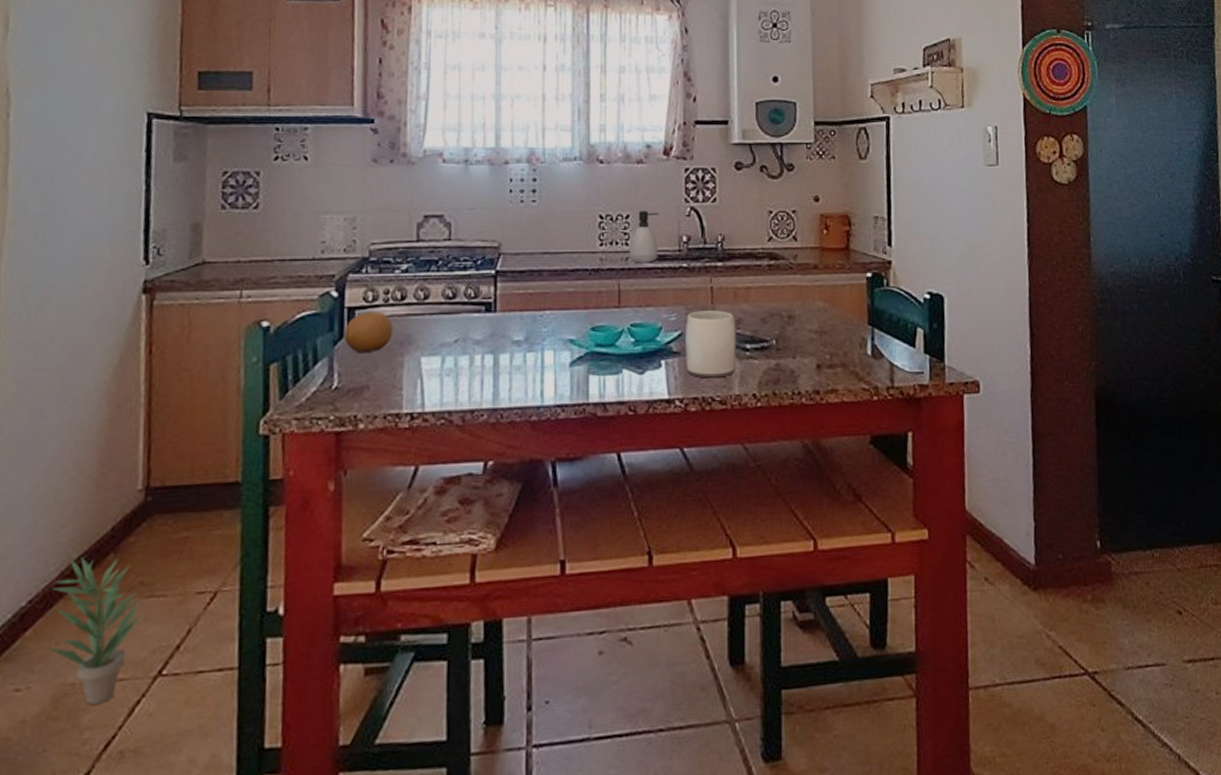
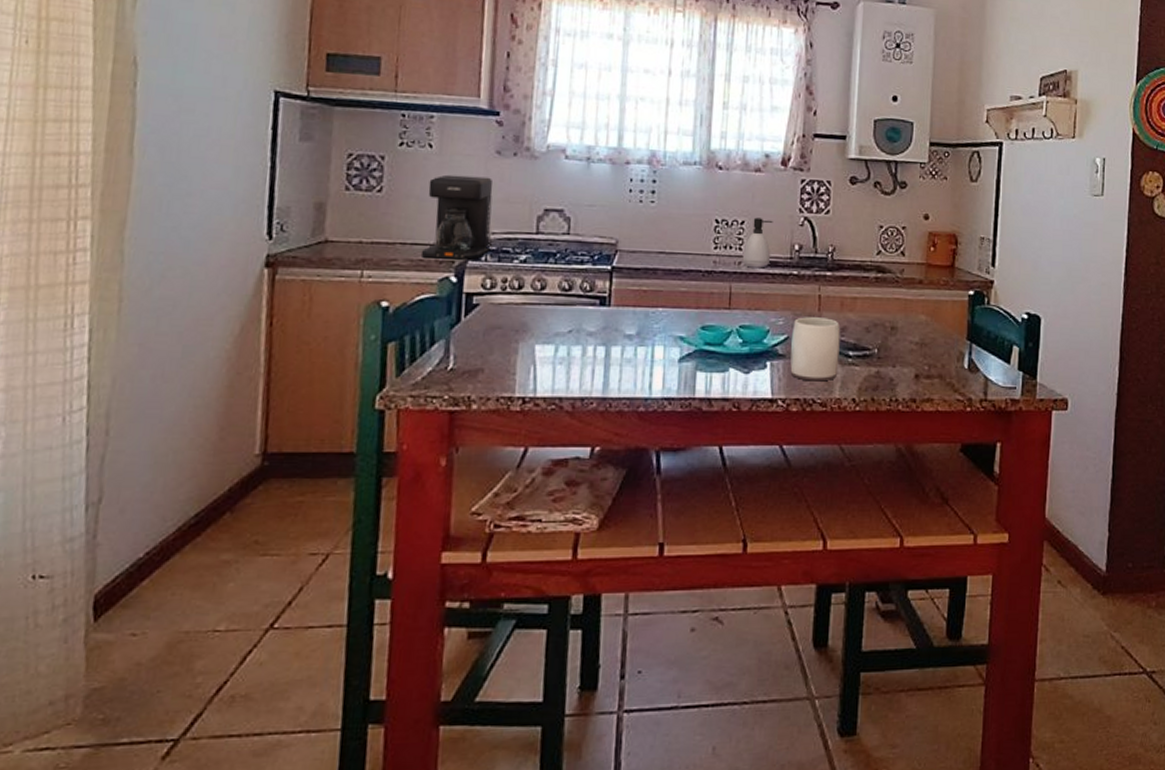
potted plant: present [49,557,143,706] -> none [165,515,258,653]
coffee maker: none [300,186,372,275] -> present [420,174,493,260]
fruit: present [344,311,393,353] -> none [461,298,510,338]

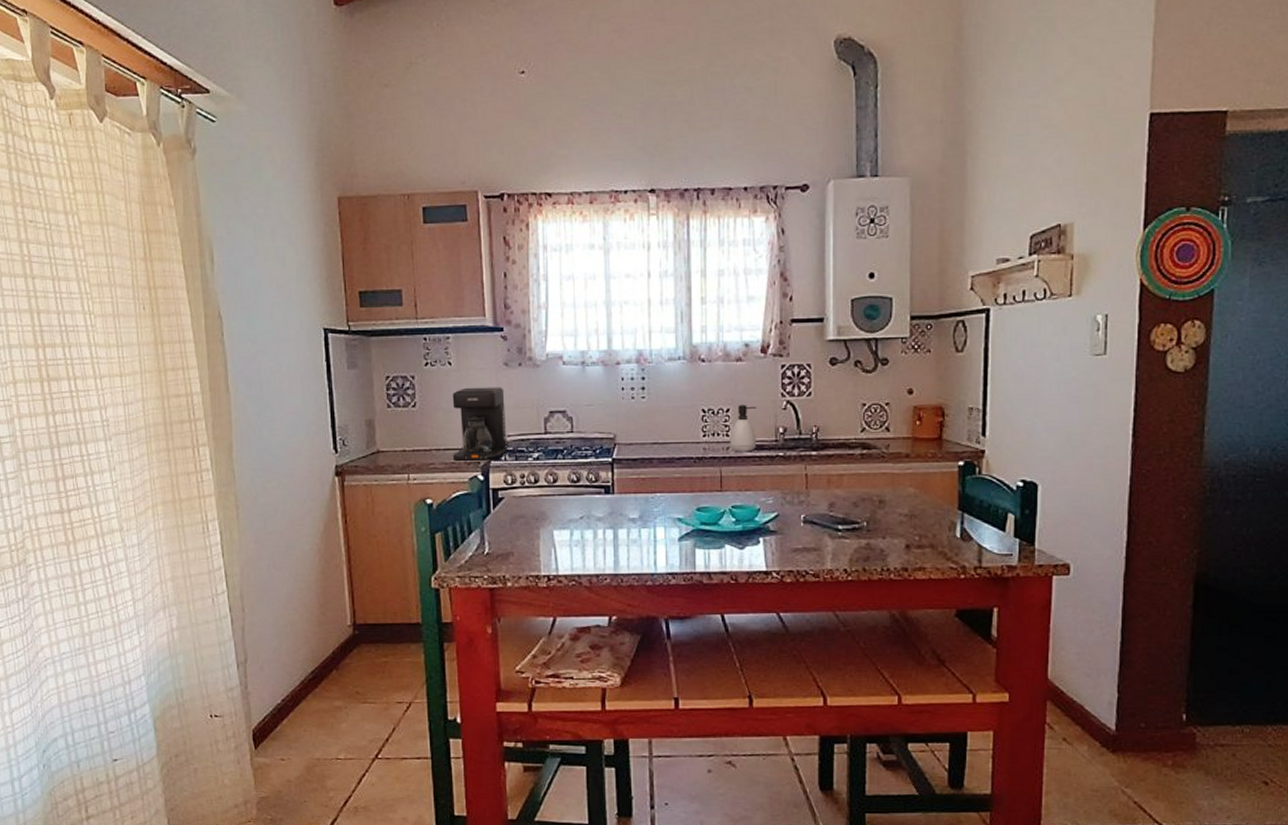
mug: present [790,317,840,382] -> none [781,495,829,554]

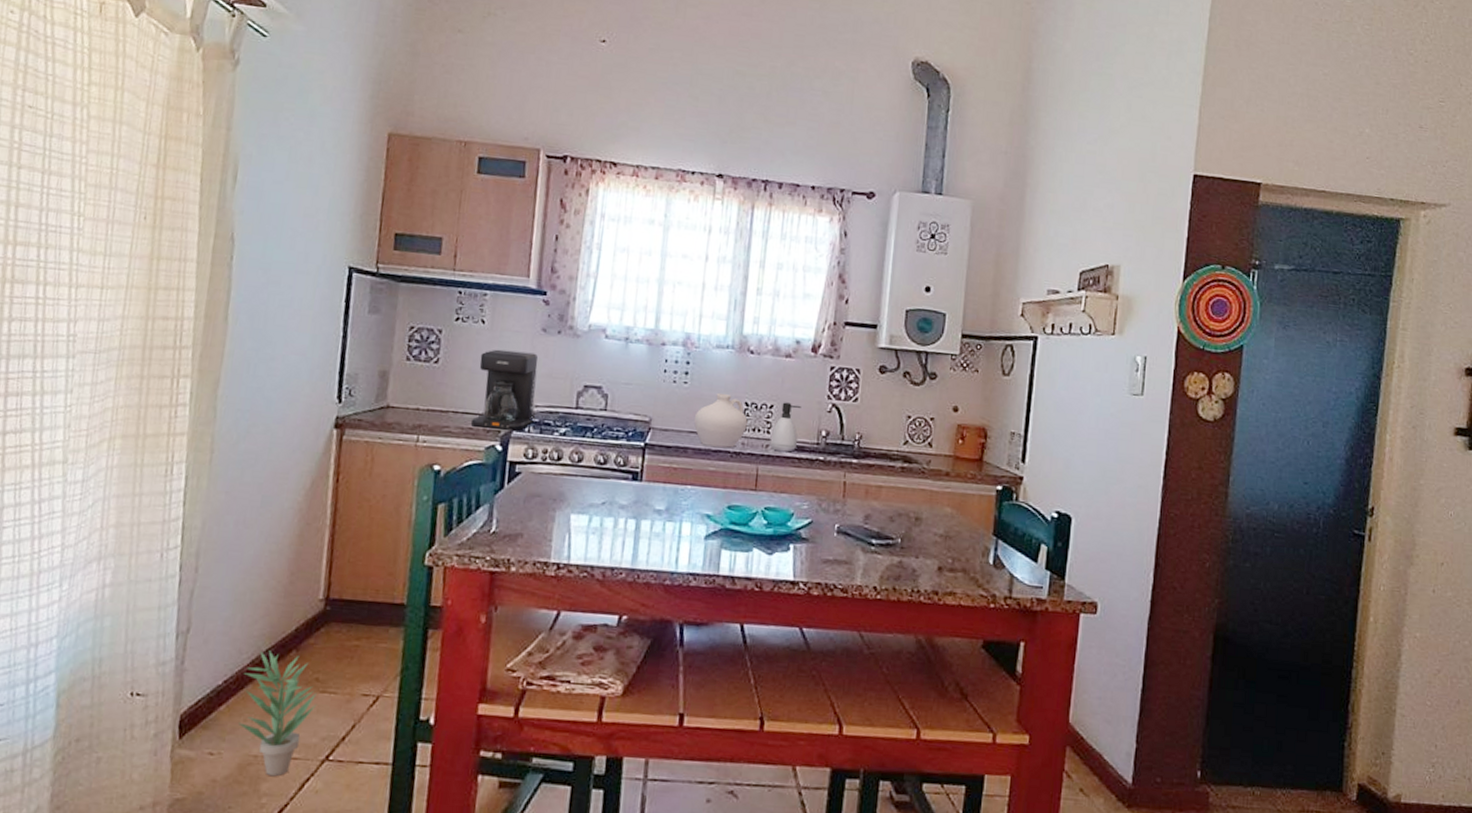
potted plant: none [298,672,360,775] -> present [239,650,318,777]
ceramic jug: none [655,403,706,456] -> present [693,392,748,449]

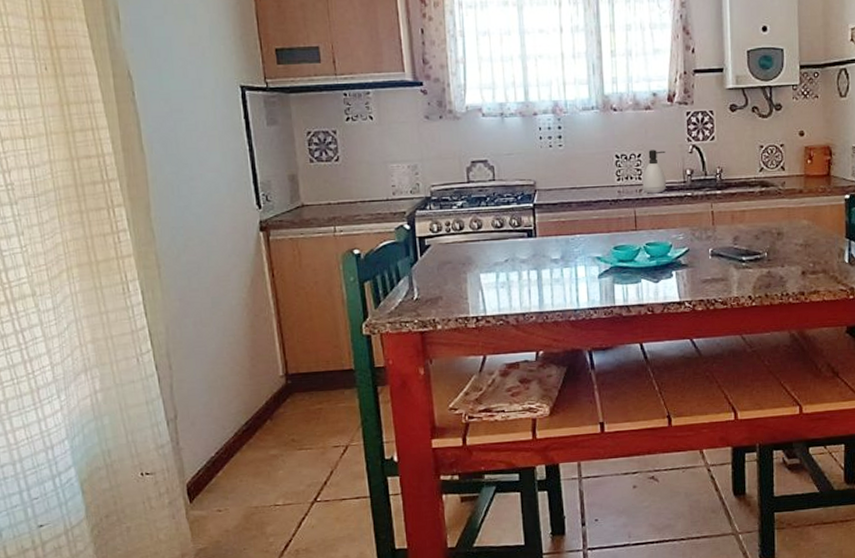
potted plant: present [239,650,318,777] -> none [232,423,297,521]
coffee maker: present [470,349,538,431] -> none [375,139,433,213]
ceramic jug: present [693,392,748,449] -> none [572,150,621,199]

